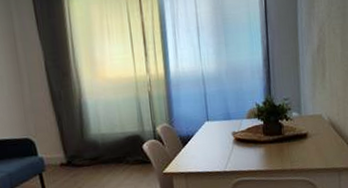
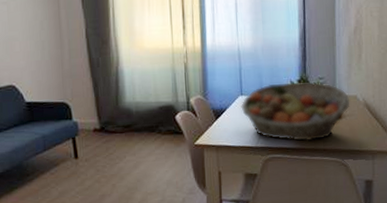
fruit basket: none [207,103,316,164] -> present [241,82,350,141]

